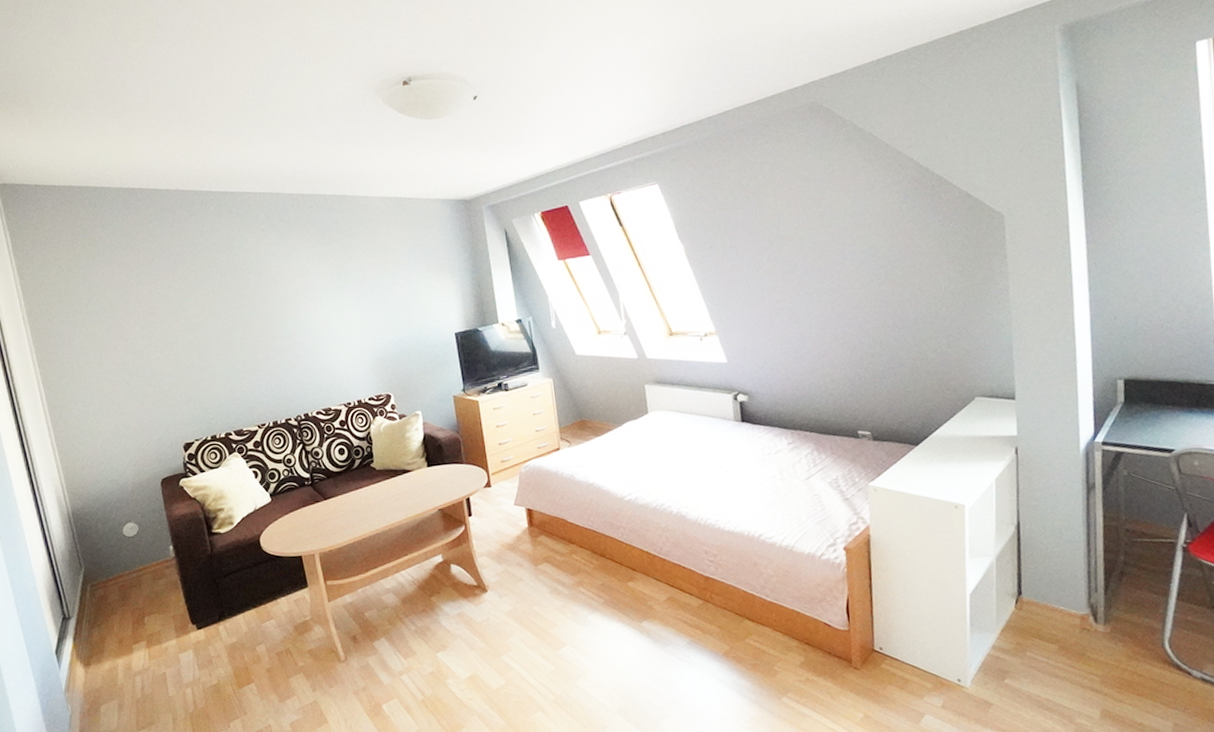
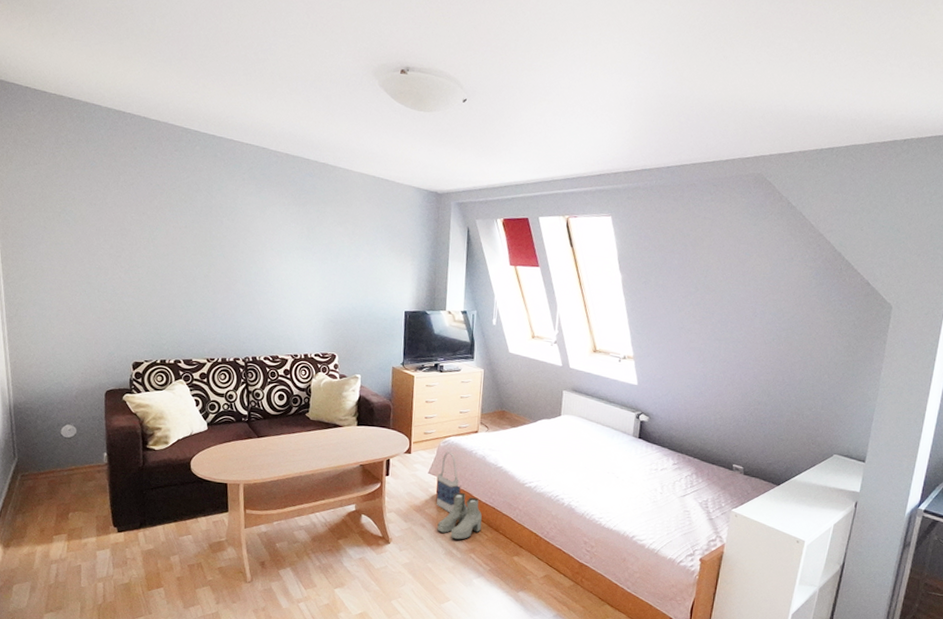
bag: none [525,477,554,546] -> present [436,451,461,513]
boots: none [535,520,586,575] -> present [437,492,482,540]

